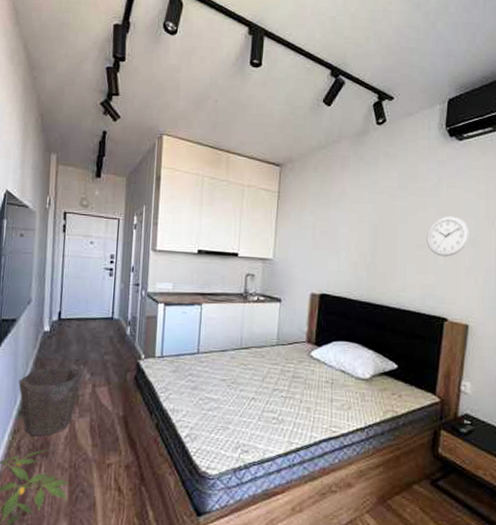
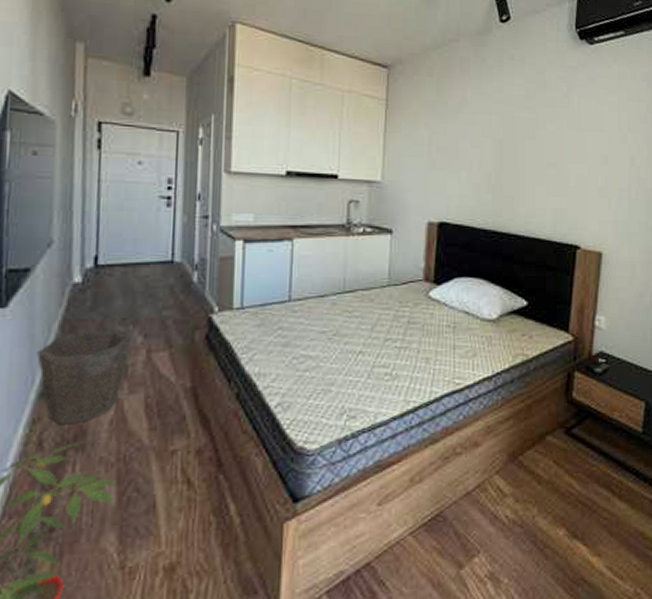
wall clock: present [426,216,469,257] -> none [557,130,602,177]

